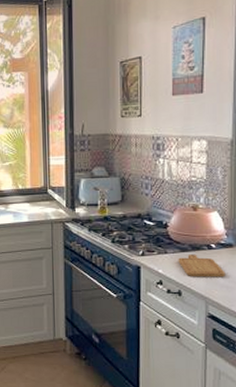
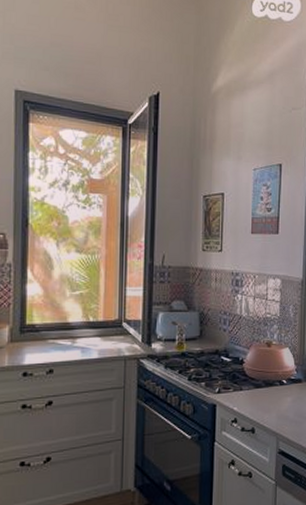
chopping board: present [178,255,226,277] -> none [252,391,295,414]

